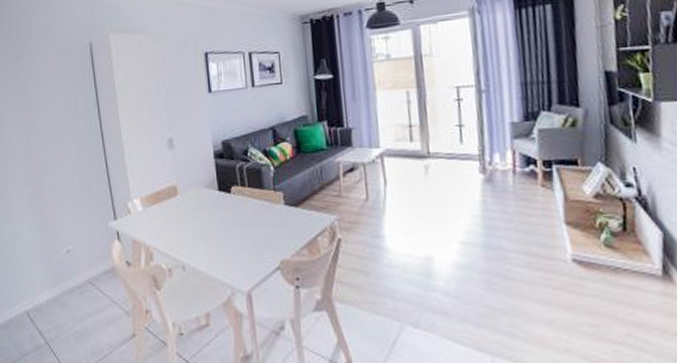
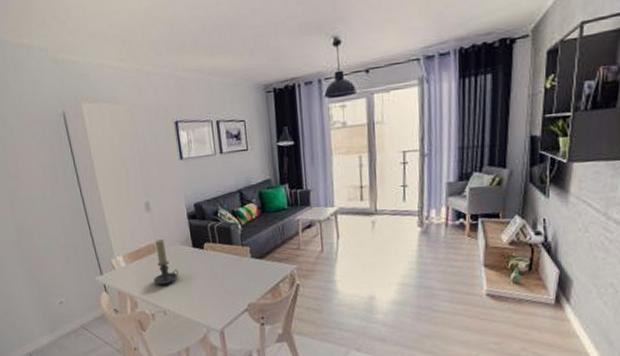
candle holder: none [173,181,201,234] -> present [154,239,179,285]

